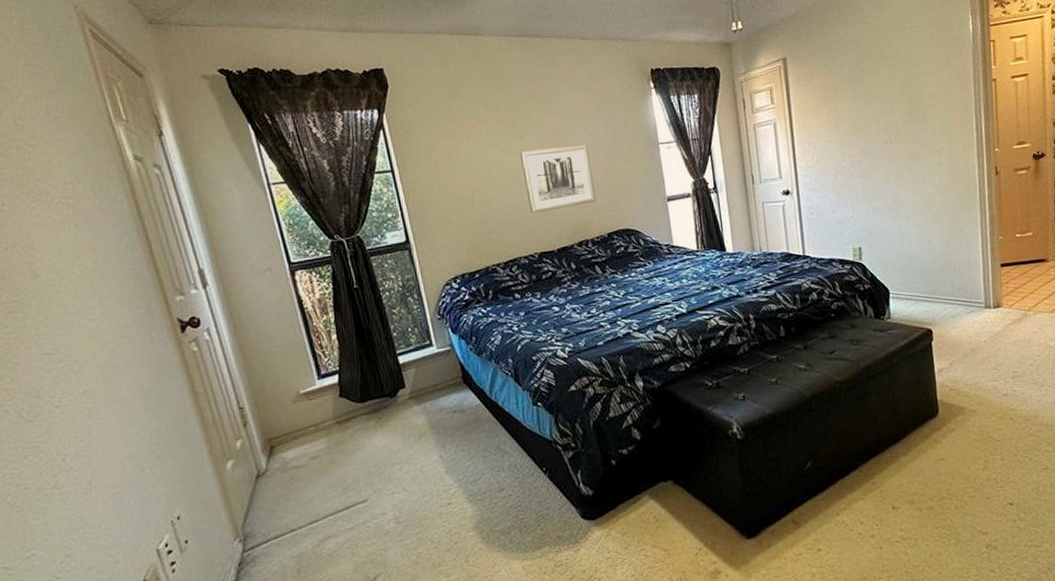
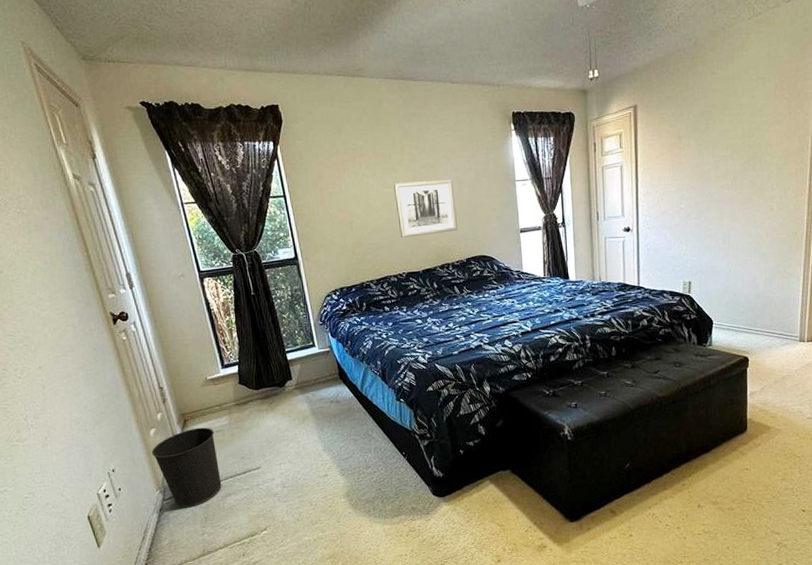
wastebasket: none [228,453,319,560] -> present [151,427,222,508]

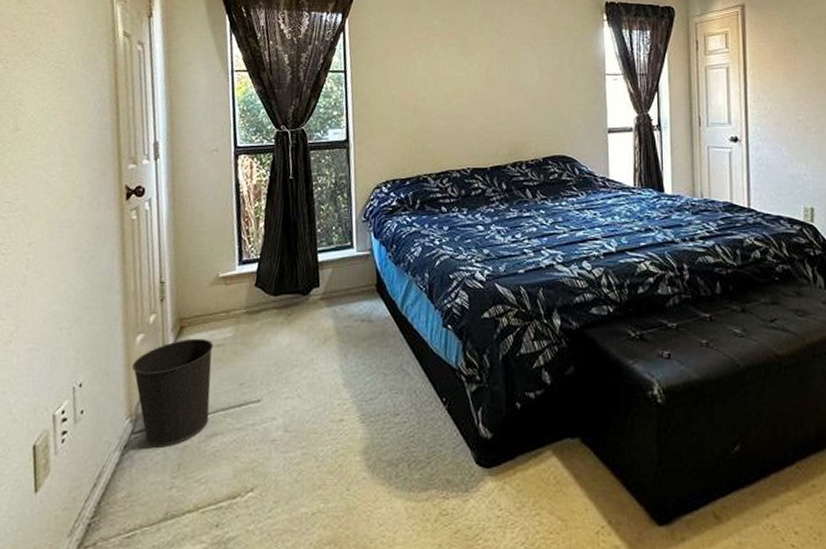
wall art: present [394,179,458,238] -> none [467,67,536,128]

